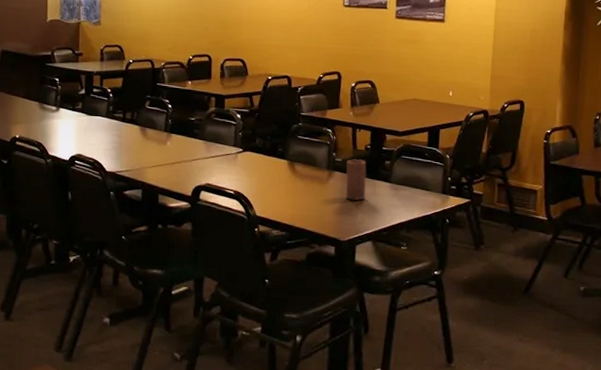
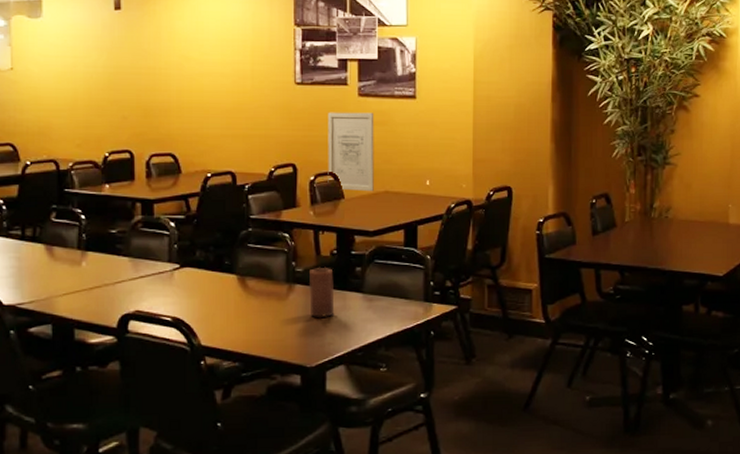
wall art: none [366,30,408,99] -> present [328,112,374,192]

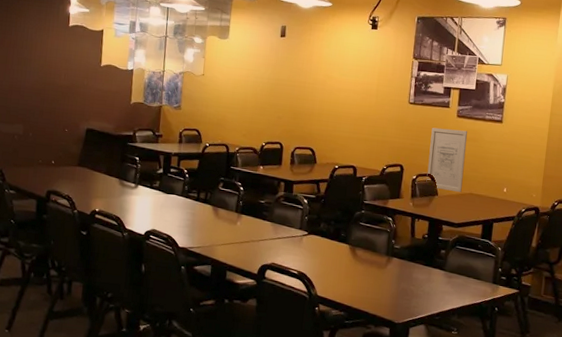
candle: present [309,268,335,318] -> none [402,247,423,286]

